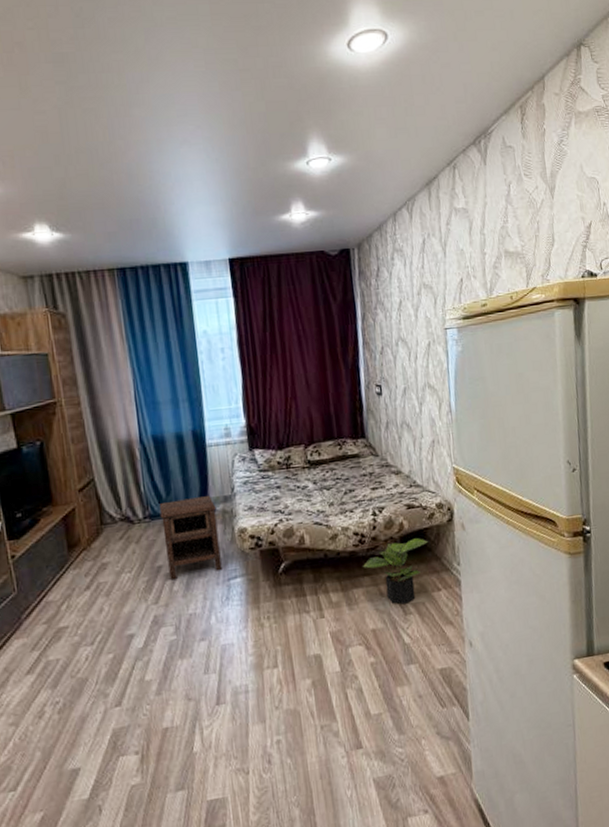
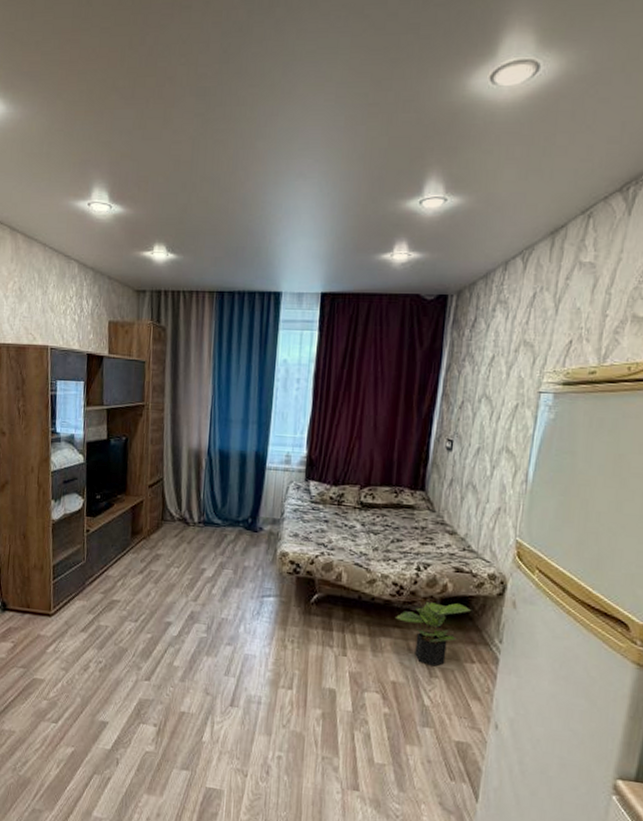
nightstand: present [159,496,222,581] -> none [211,512,264,587]

